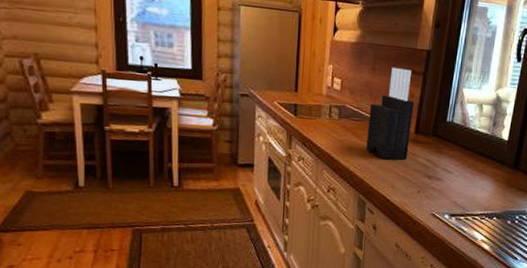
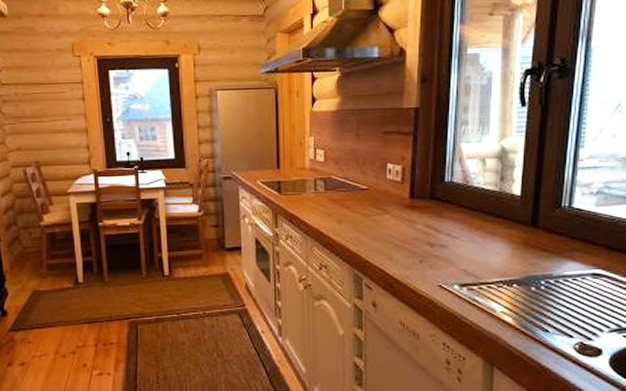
knife block: present [366,67,415,160] -> none [357,130,406,230]

